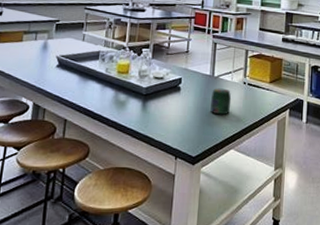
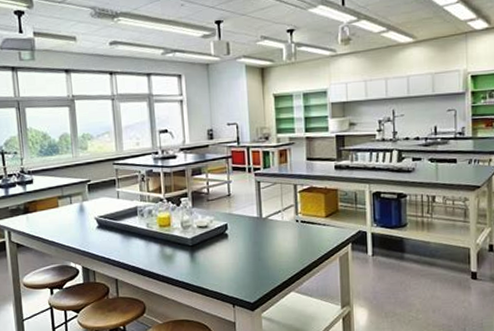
jar: present [210,88,232,115] -> none [262,229,285,258]

